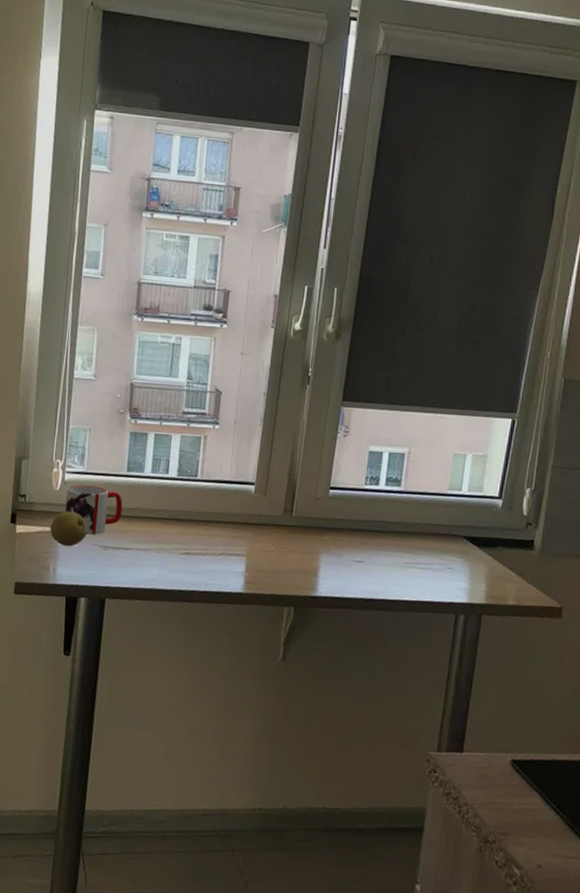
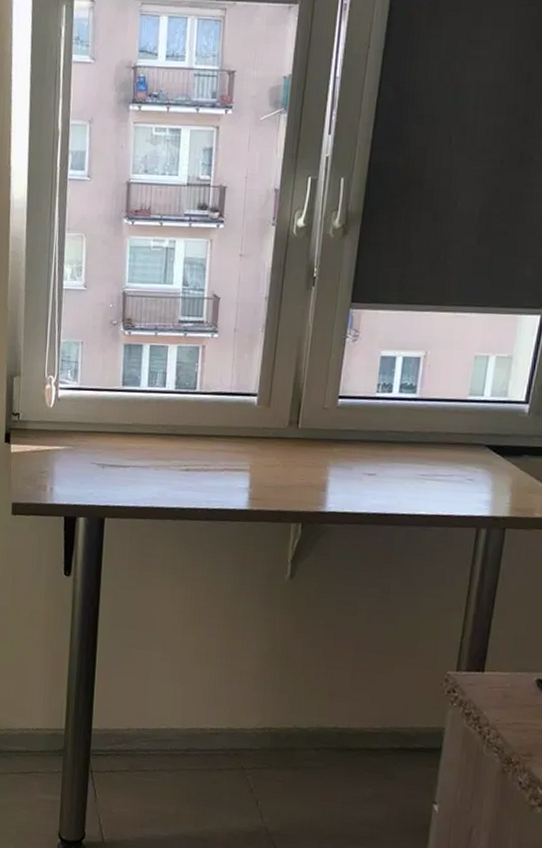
fruit: present [49,511,87,547] -> none [45,428,83,466]
mug: present [65,485,123,535] -> none [60,401,119,453]

